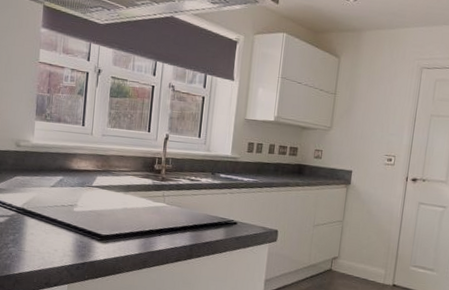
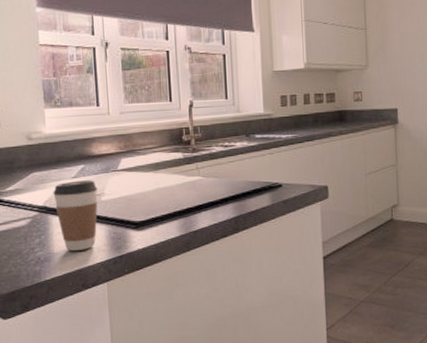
coffee cup: none [32,189,72,253] -> present [53,180,98,251]

